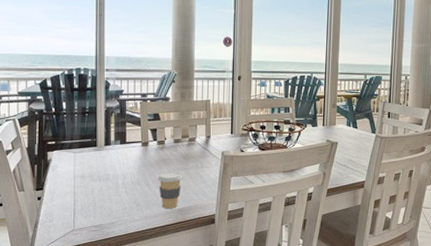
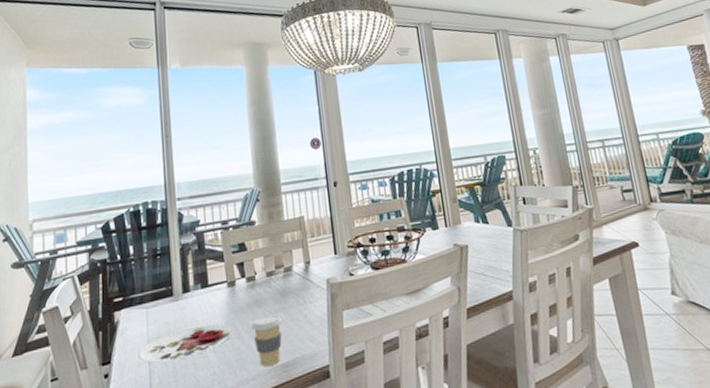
plate: none [66,172,142,195] -> present [138,324,232,362]

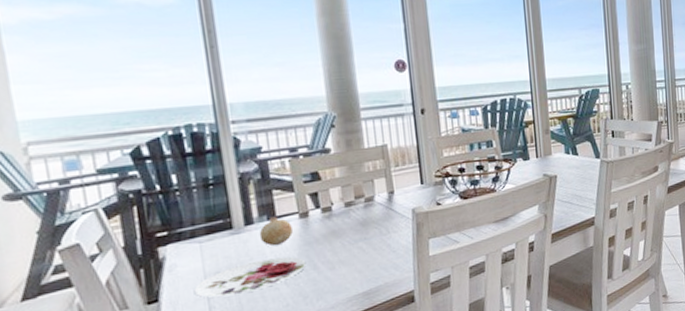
fruit: none [194,284,221,314] -> present [259,216,293,246]
coffee cup: present [251,314,283,366] -> none [328,244,364,295]

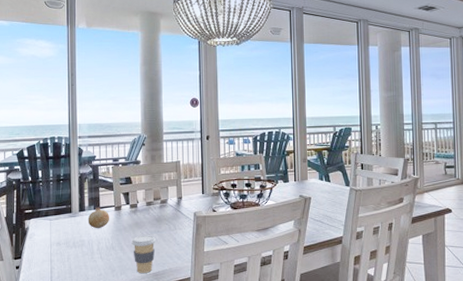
plate: present [193,256,307,298] -> none [43,238,116,262]
coffee cup: none [328,244,364,295] -> present [131,235,157,273]

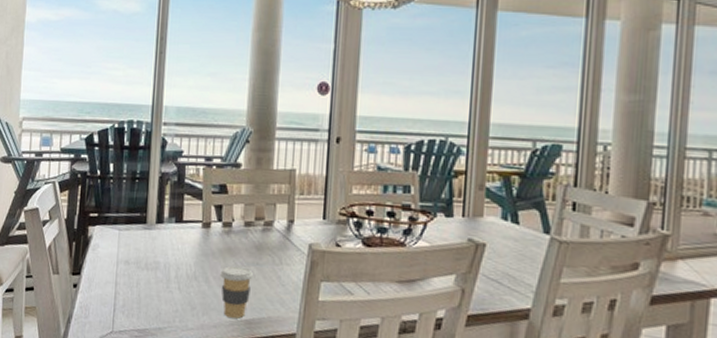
fruit: present [87,207,109,229] -> none [166,220,194,250]

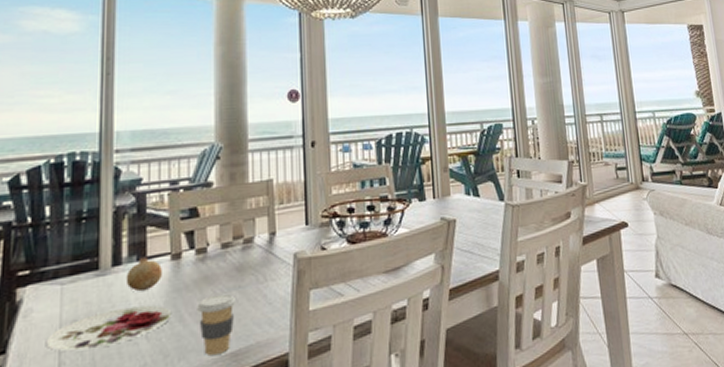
plate: none [106,259,200,288] -> present [45,305,172,351]
fruit: none [166,220,194,250] -> present [125,256,162,292]

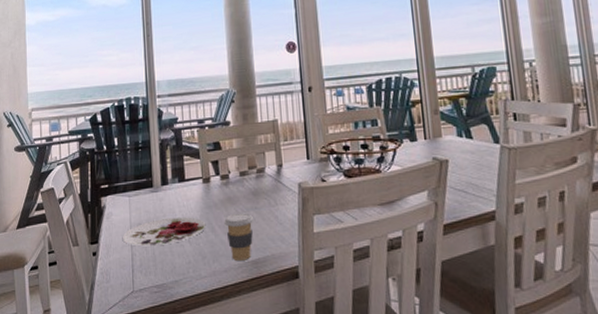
fruit: present [125,256,162,292] -> none [171,179,197,206]

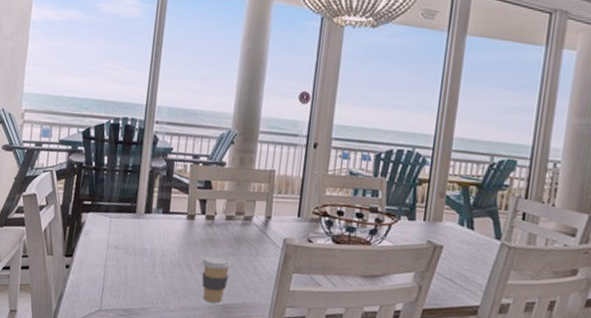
plate: present [122,217,206,247] -> none [97,246,183,272]

